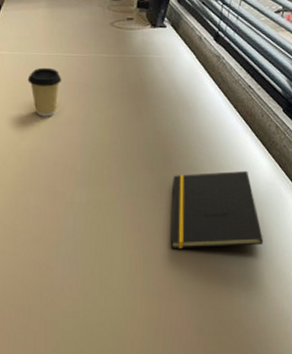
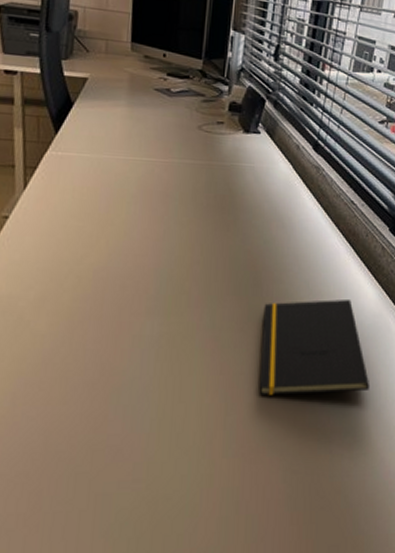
coffee cup: present [27,67,62,117] -> none [97,172,139,230]

